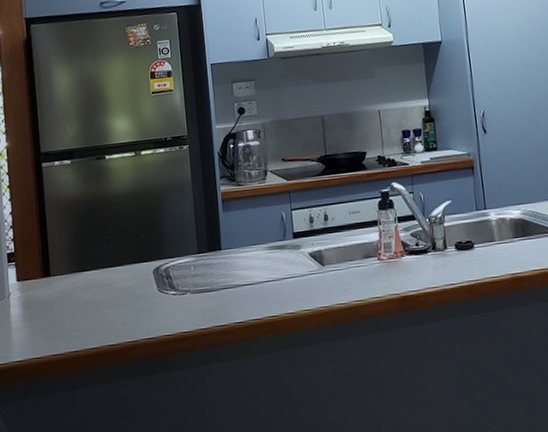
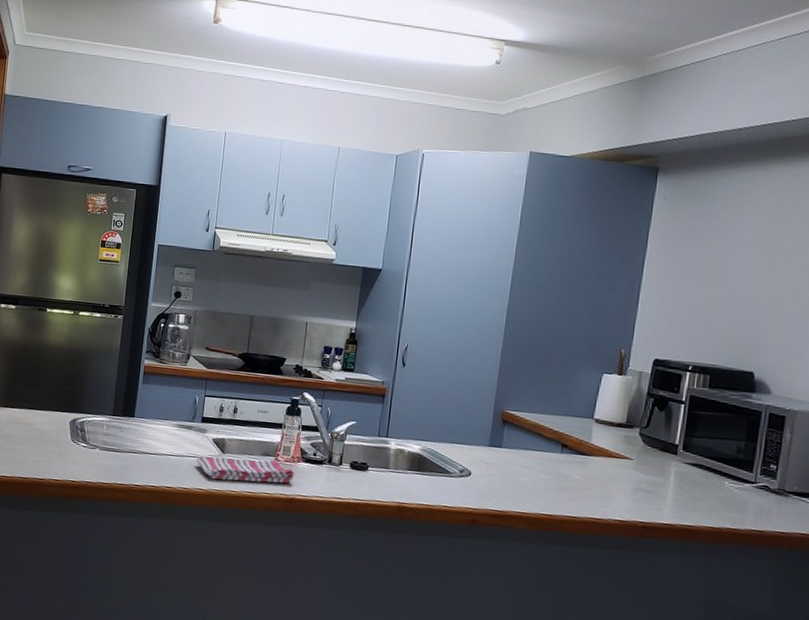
dish towel: none [296,260,401,297] -> present [196,456,294,484]

